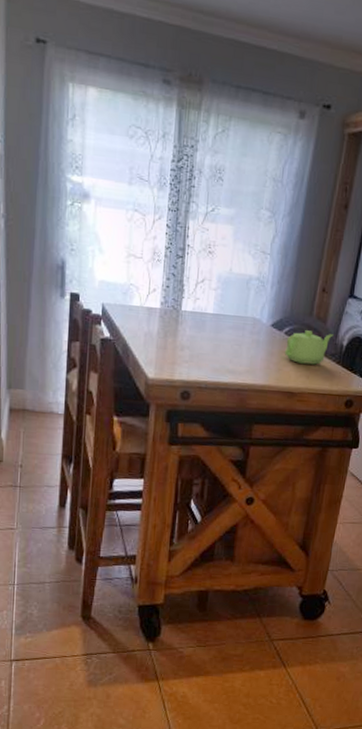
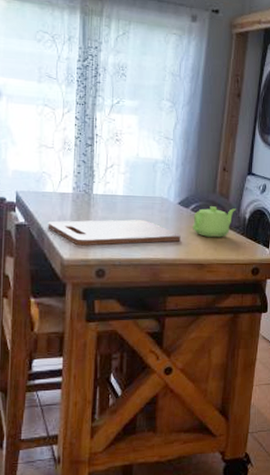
cutting board: none [133,337,272,367] -> present [47,219,181,246]

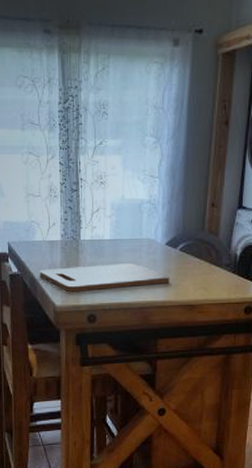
teapot: present [192,206,236,238] -> none [180,245,227,278]

